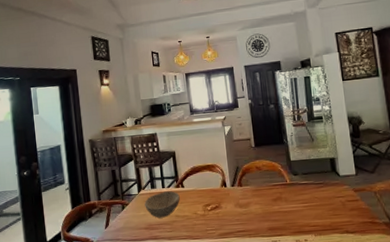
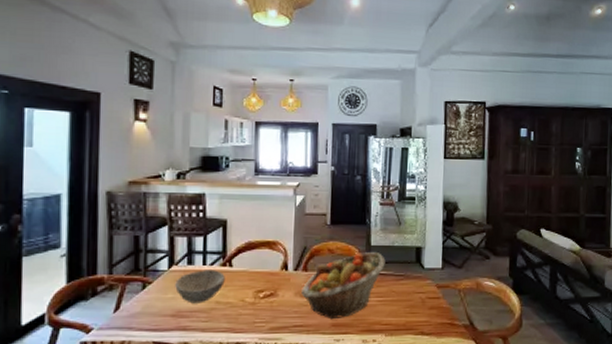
fruit basket: none [240,165,306,225] -> present [301,251,386,320]

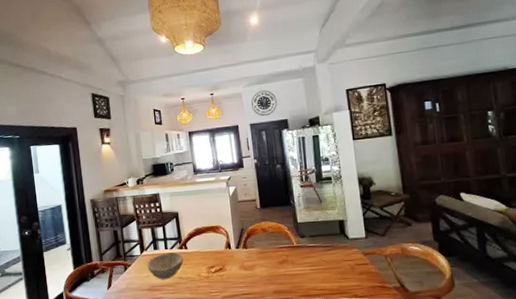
fruit basket: present [301,251,386,320] -> none [244,227,313,288]

